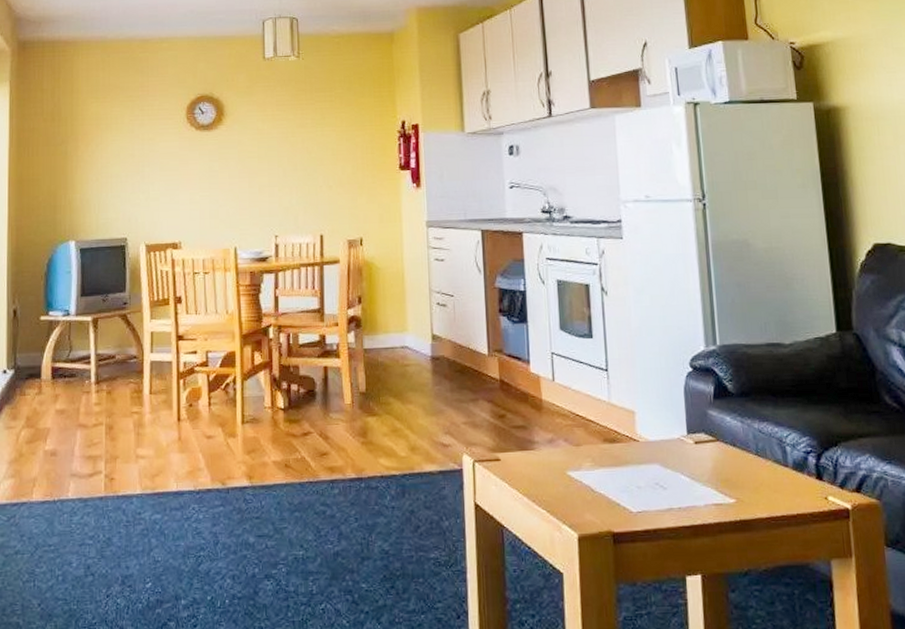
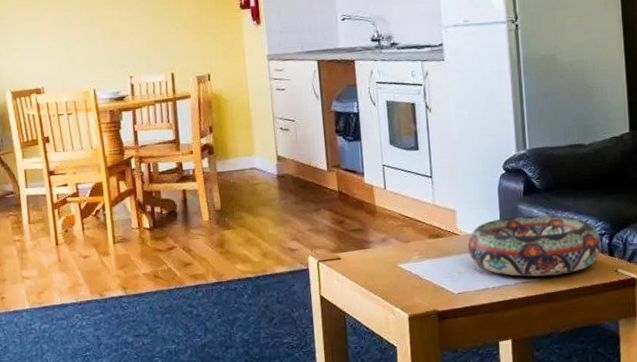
decorative bowl: none [648,423,808,499] -> present [467,215,602,277]

